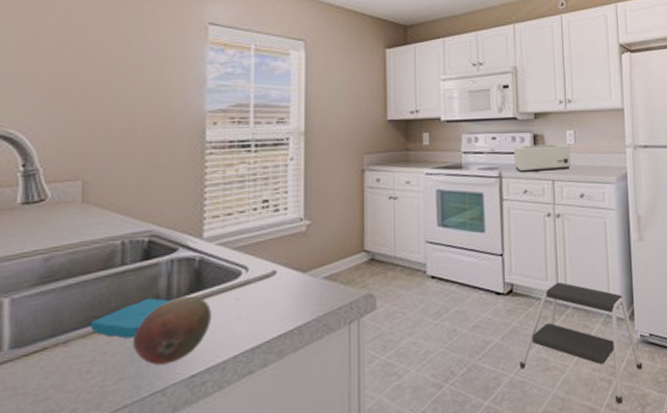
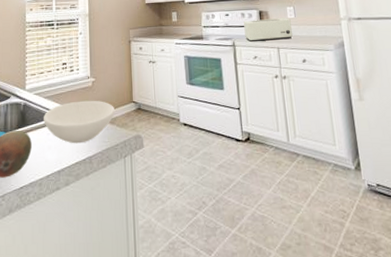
bowl: none [231,250,339,310] -> present [44,100,116,144]
step stool: present [519,282,643,404] -> none [259,134,373,246]

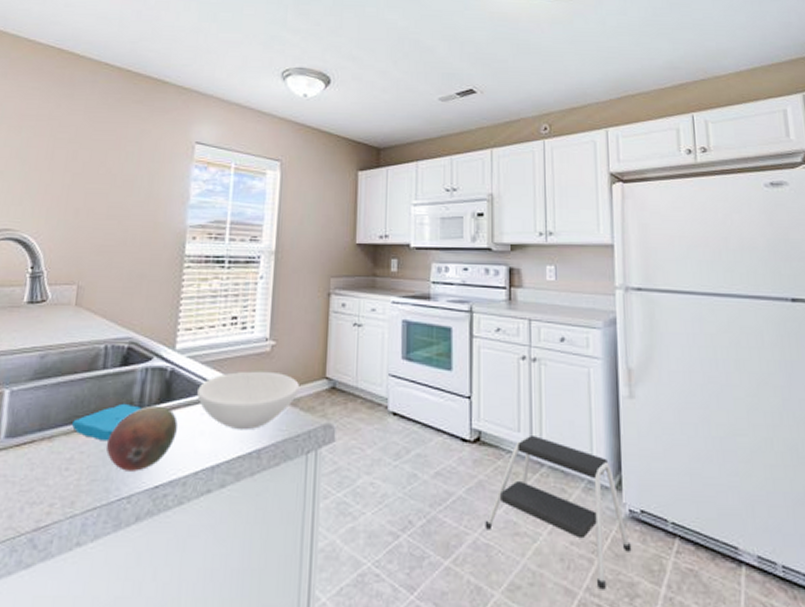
toaster: present [244,18,293,42] -> none [487,279,550,309]
step stool: none [259,134,373,246] -> present [485,436,632,590]

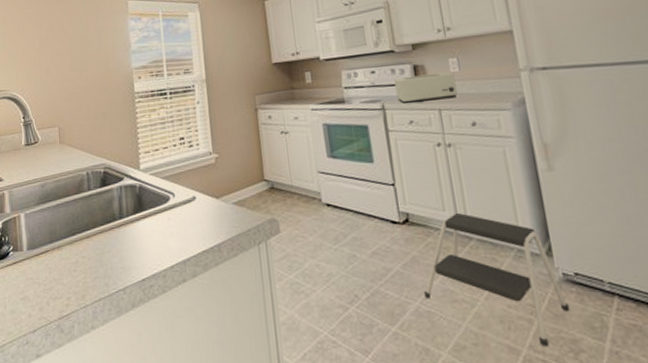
sponge: present [71,403,142,441] -> none [72,216,122,247]
fruit: present [105,405,178,471] -> none [100,215,152,269]
bowl: present [197,371,301,430] -> none [162,179,245,230]
toaster: none [487,279,550,309] -> present [394,72,458,103]

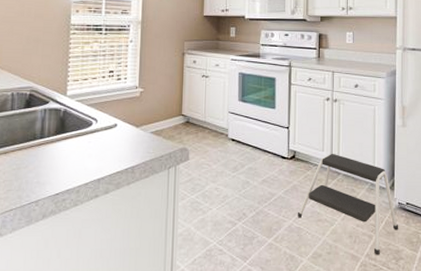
toaster: present [394,72,458,103] -> none [302,42,349,64]

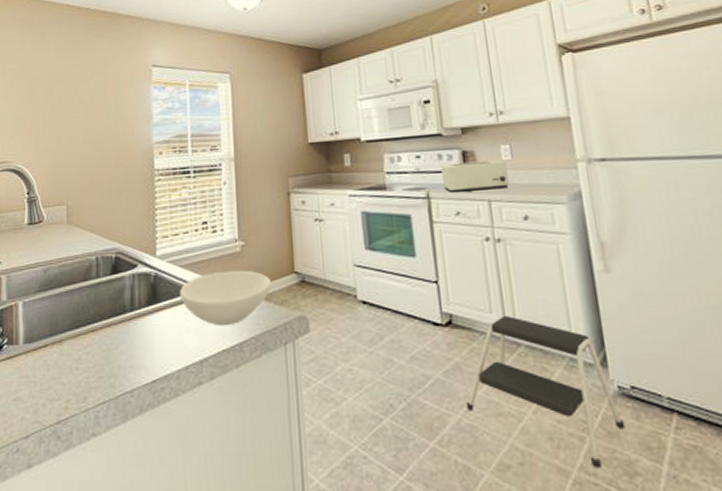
bowl: none [85,110,163,153] -> present [180,270,272,326]
toaster: none [302,42,349,64] -> present [441,160,509,192]

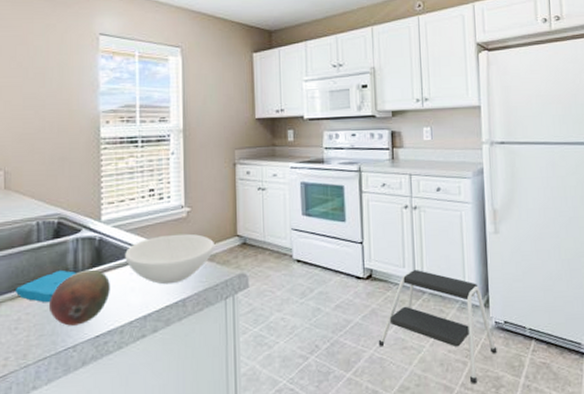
sponge: none [76,307,134,343] -> present [15,269,77,303]
fruit: none [107,307,166,368] -> present [48,269,110,326]
toaster: present [441,160,509,192] -> none [372,140,427,167]

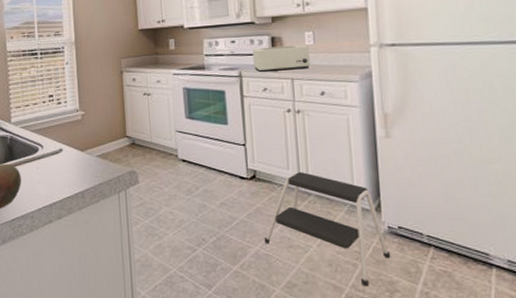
bowl: present [125,233,216,285] -> none [32,134,108,178]
toaster: none [372,140,427,167] -> present [252,44,310,72]

